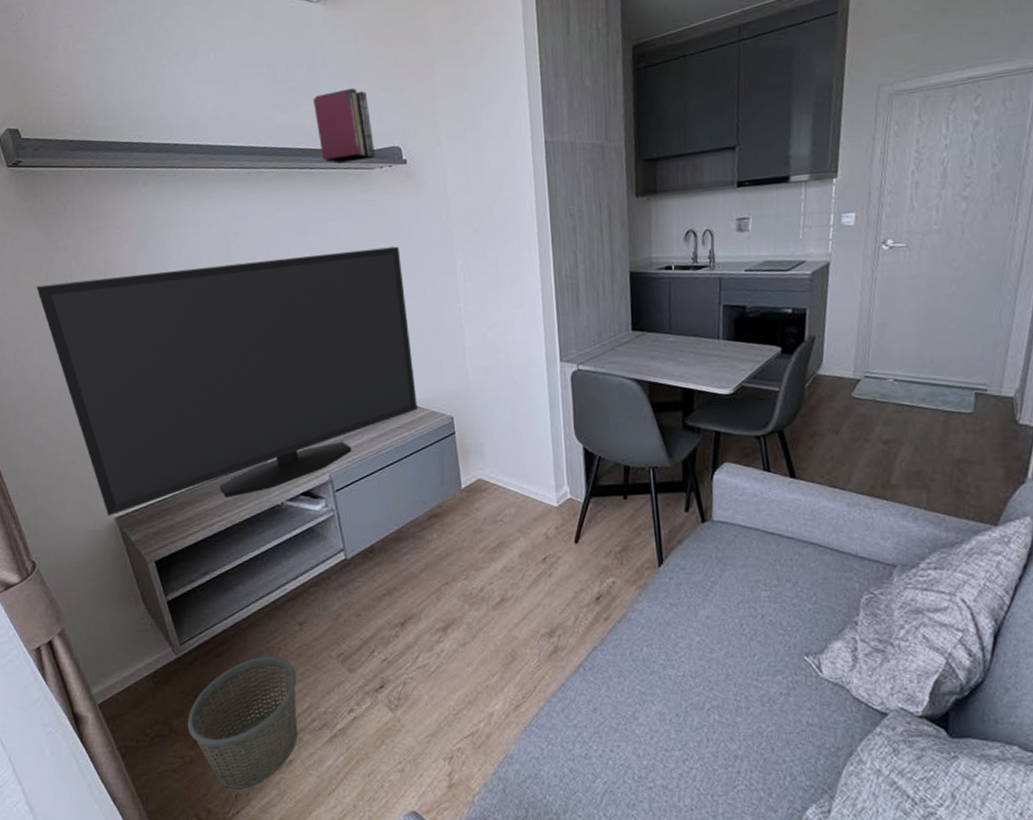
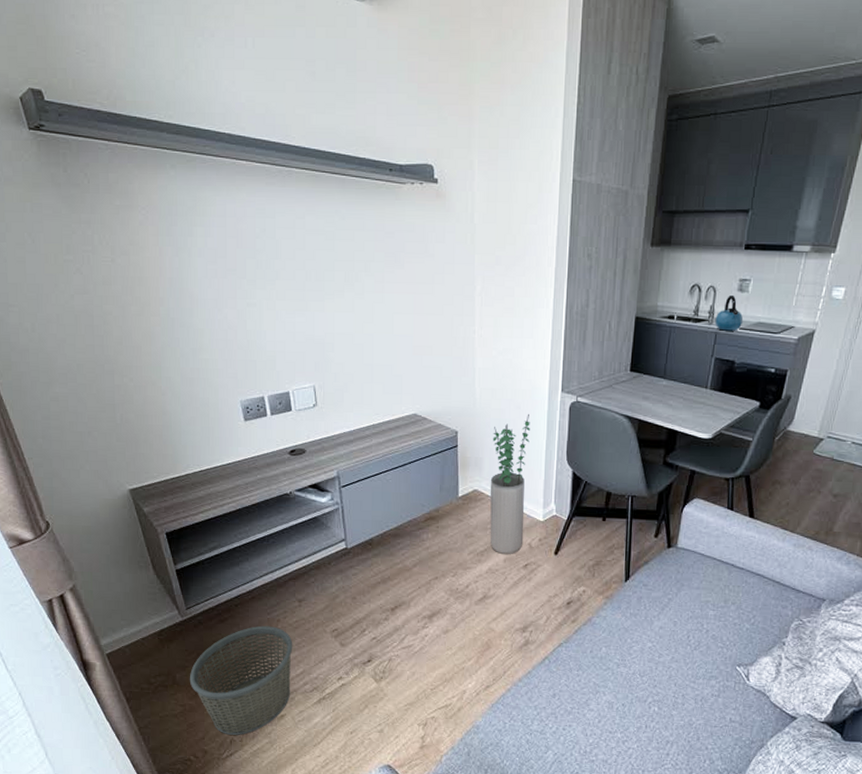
television: present [36,246,418,516] -> none [56,256,426,488]
books: present [312,88,375,164] -> none [350,98,407,174]
vase: none [491,389,539,549] -> present [489,413,530,555]
kettle: none [716,237,748,275] -> present [715,296,744,331]

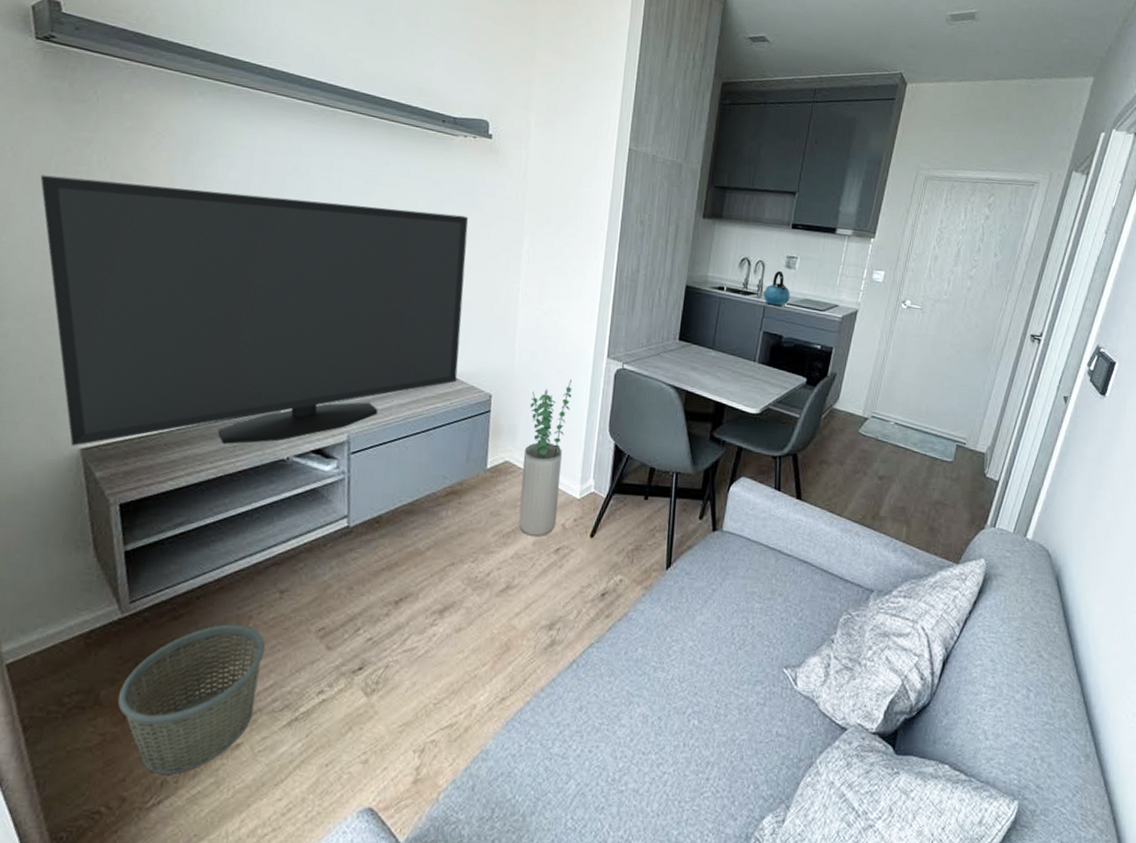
television: none [56,256,426,488] -> present [40,174,469,446]

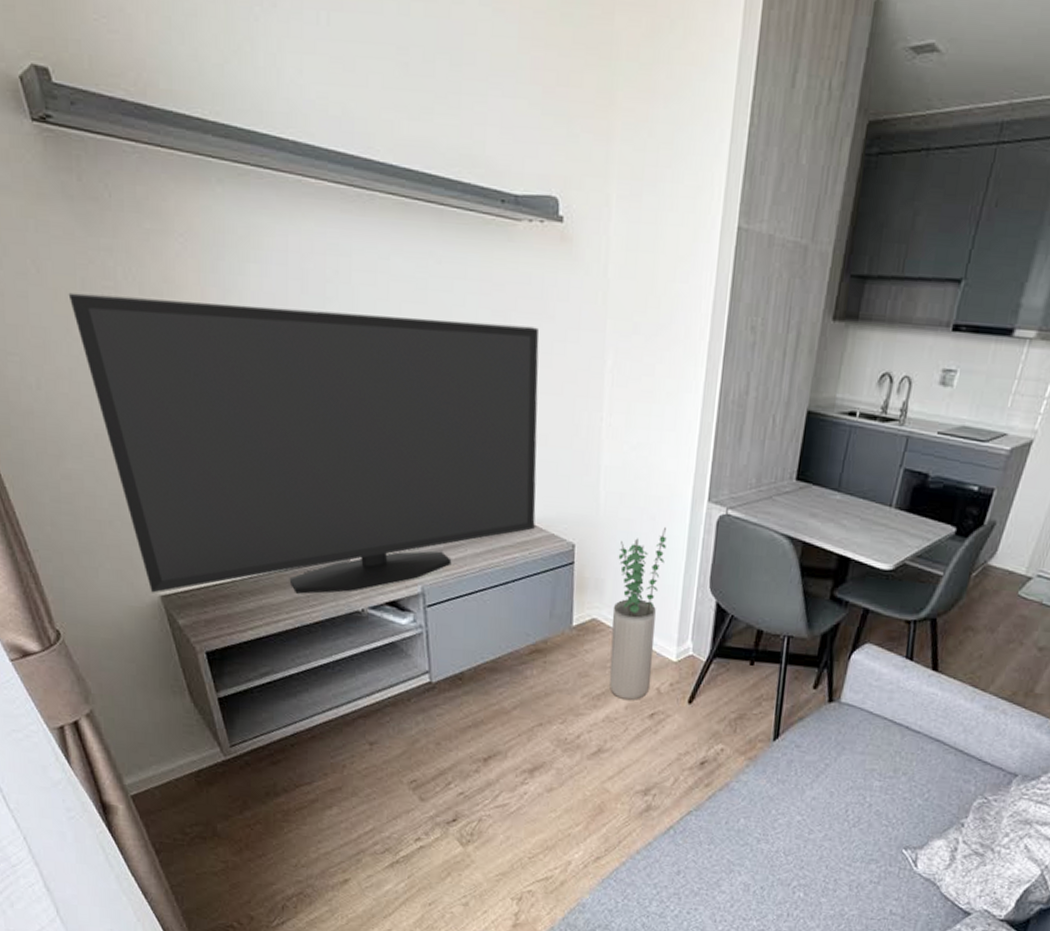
basket: present [117,624,266,774] -> none [233,771,361,901]
kettle: present [763,271,791,306] -> none [907,390,944,436]

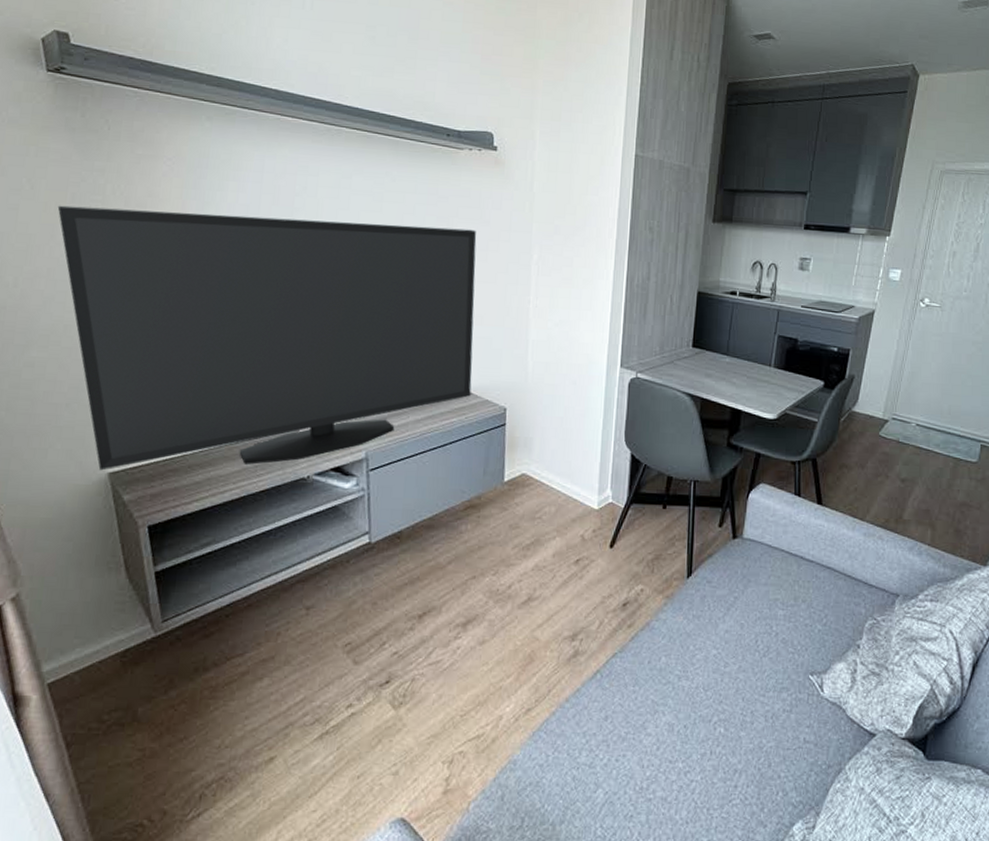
vase: present [609,526,667,701] -> none [537,389,586,549]

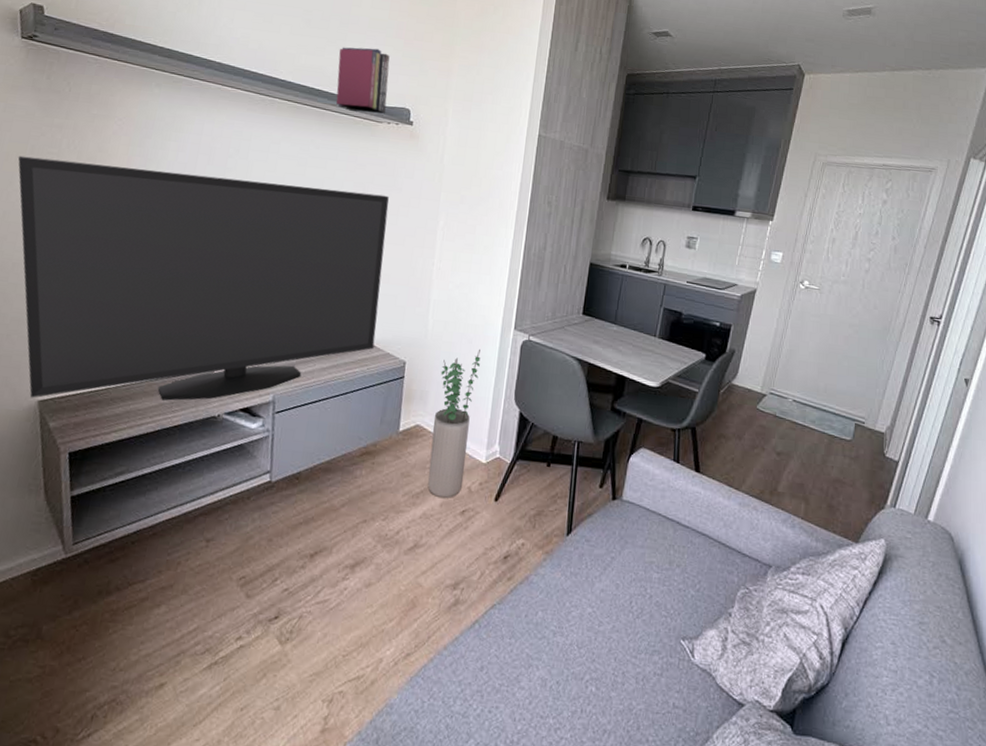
books: none [409,66,467,139] -> present [336,47,390,114]
vase: none [537,389,586,549] -> present [427,349,481,499]

